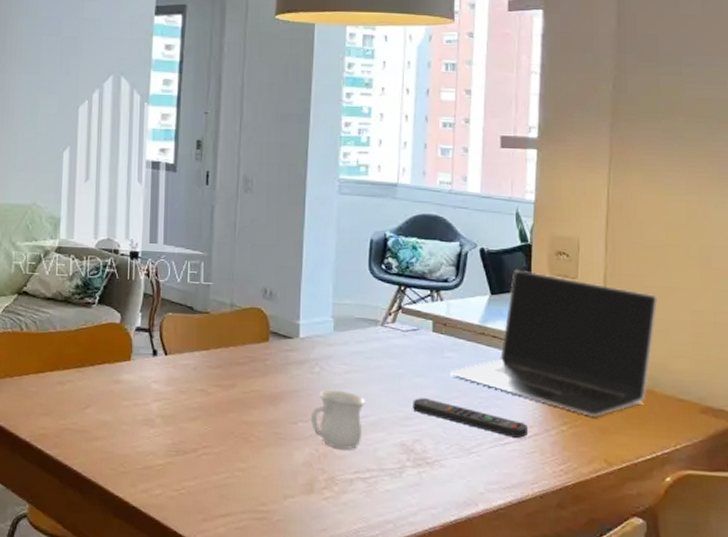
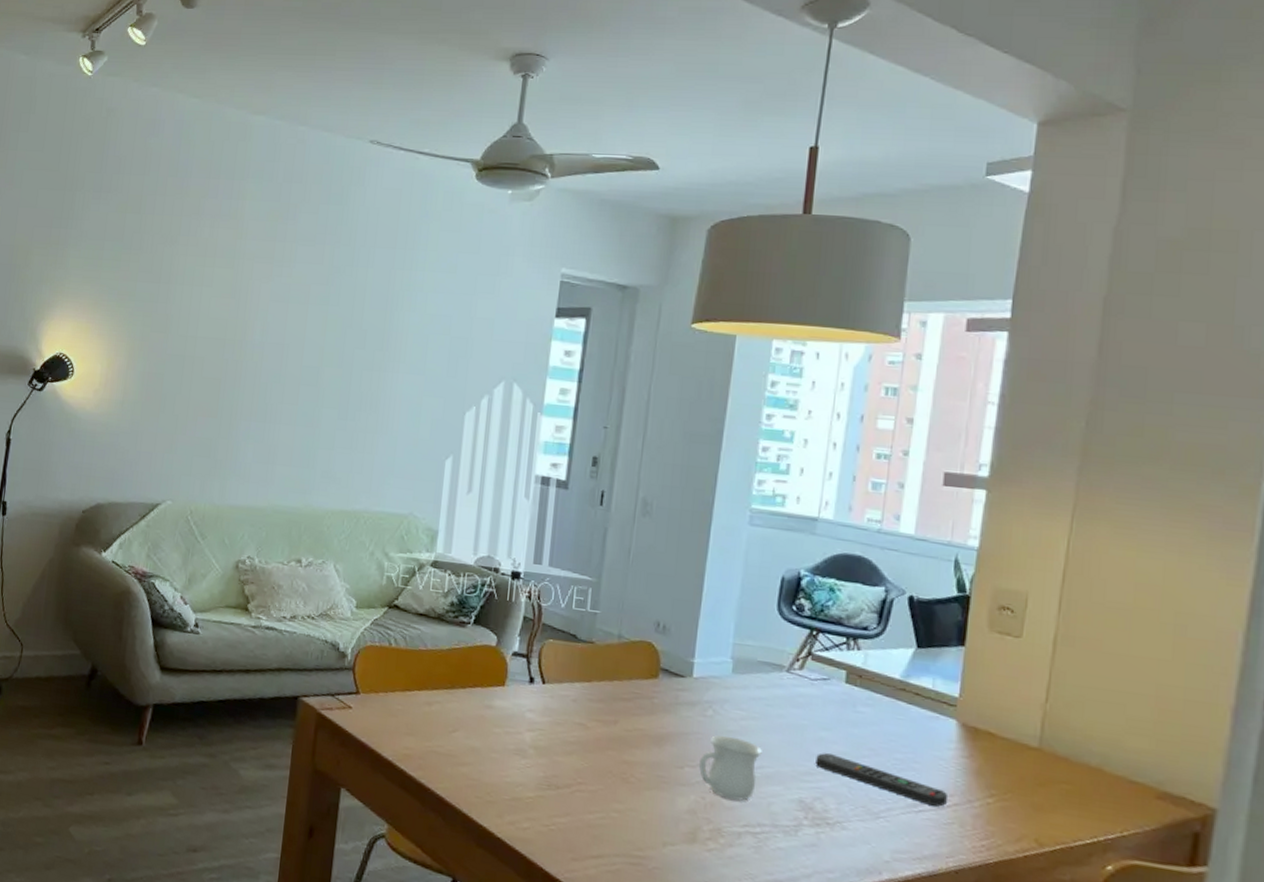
laptop: present [449,269,659,417] -> none [861,622,1118,792]

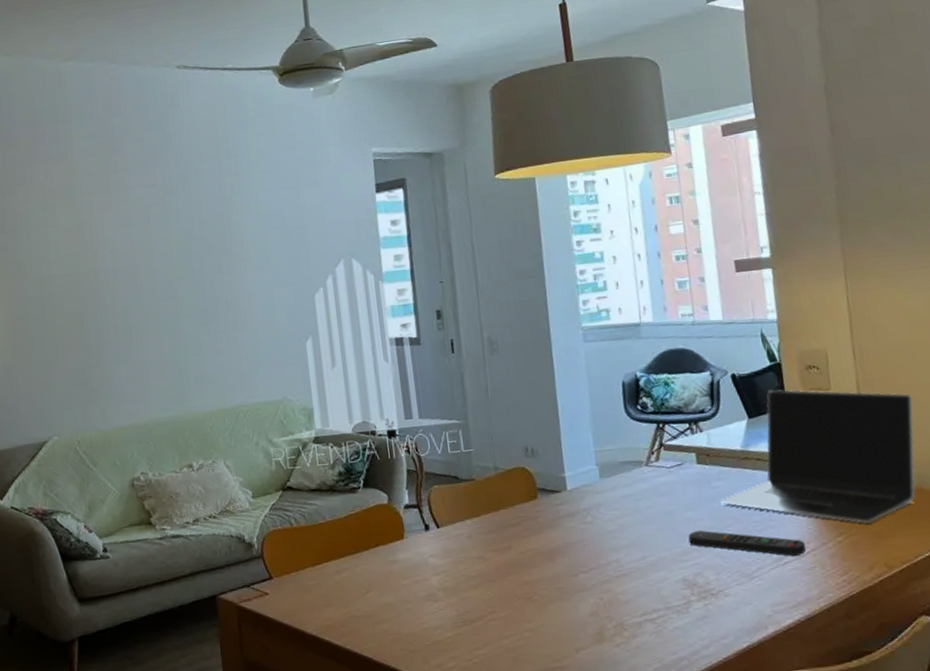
mug: present [699,735,762,802] -> none [590,536,644,594]
laptop: none [861,622,1118,792] -> present [720,389,915,523]

